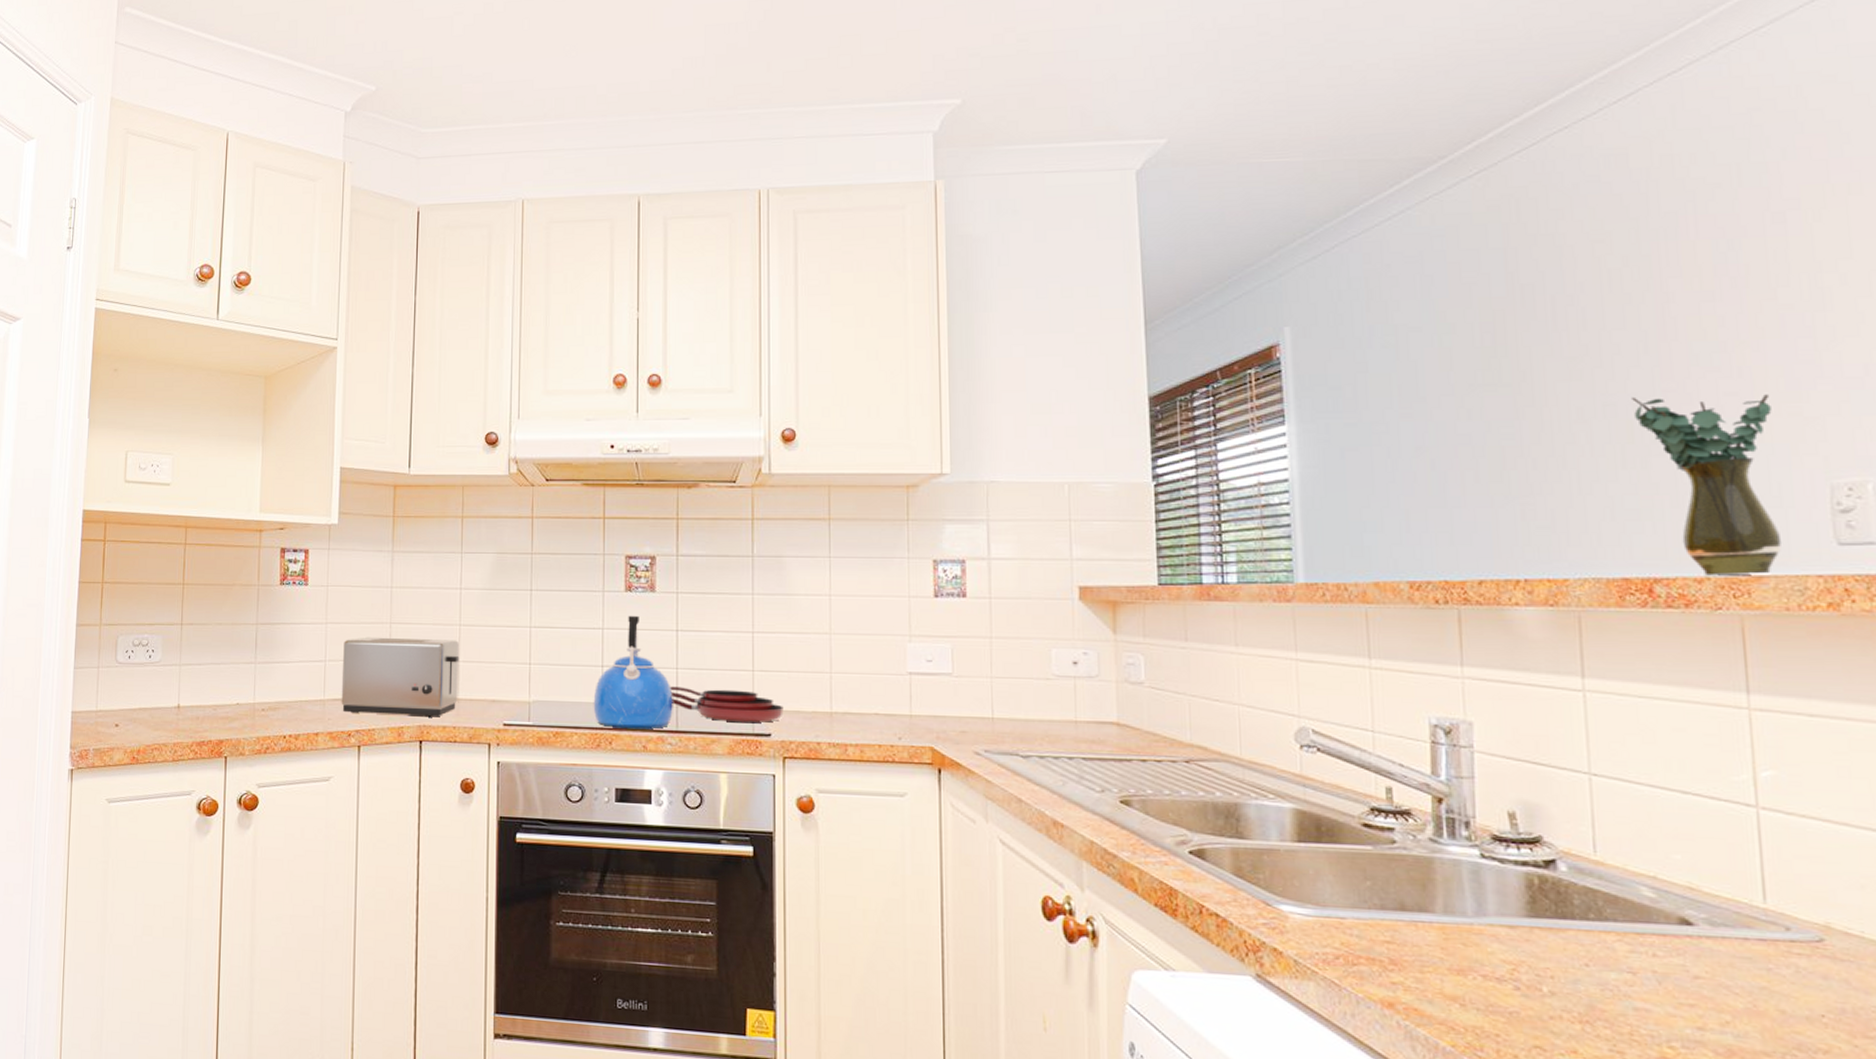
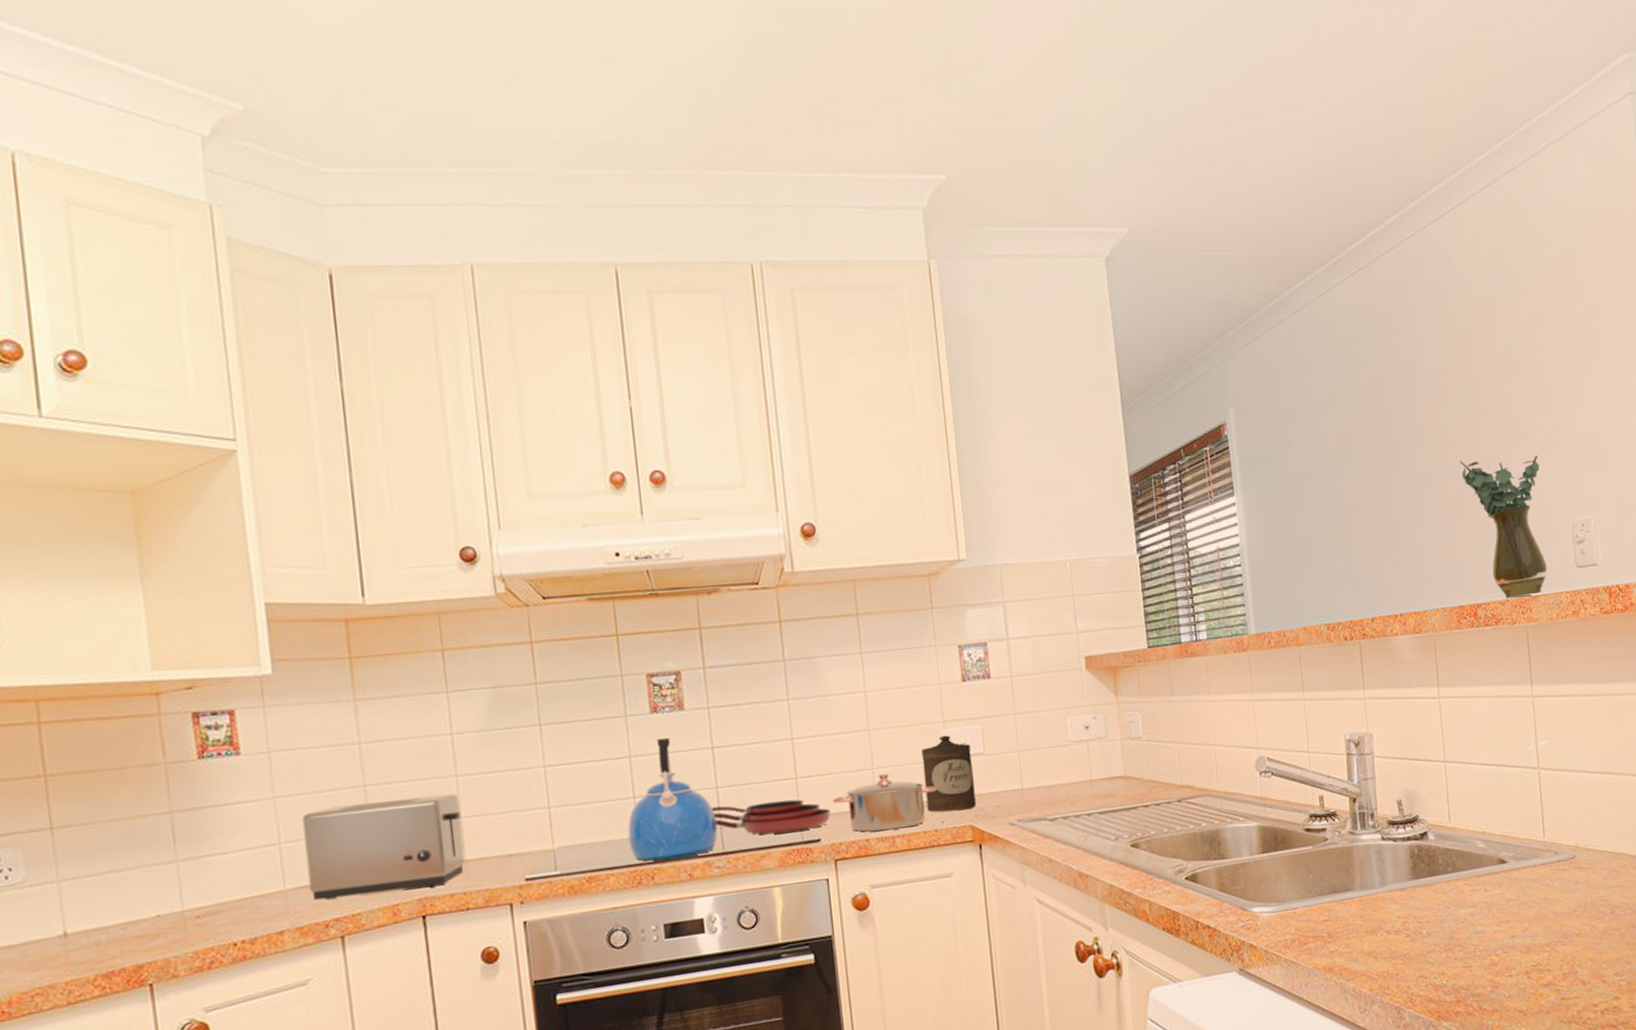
cooking pot: none [786,678,898,738] -> present [832,772,938,832]
canister: none [883,649,938,730] -> present [921,735,976,813]

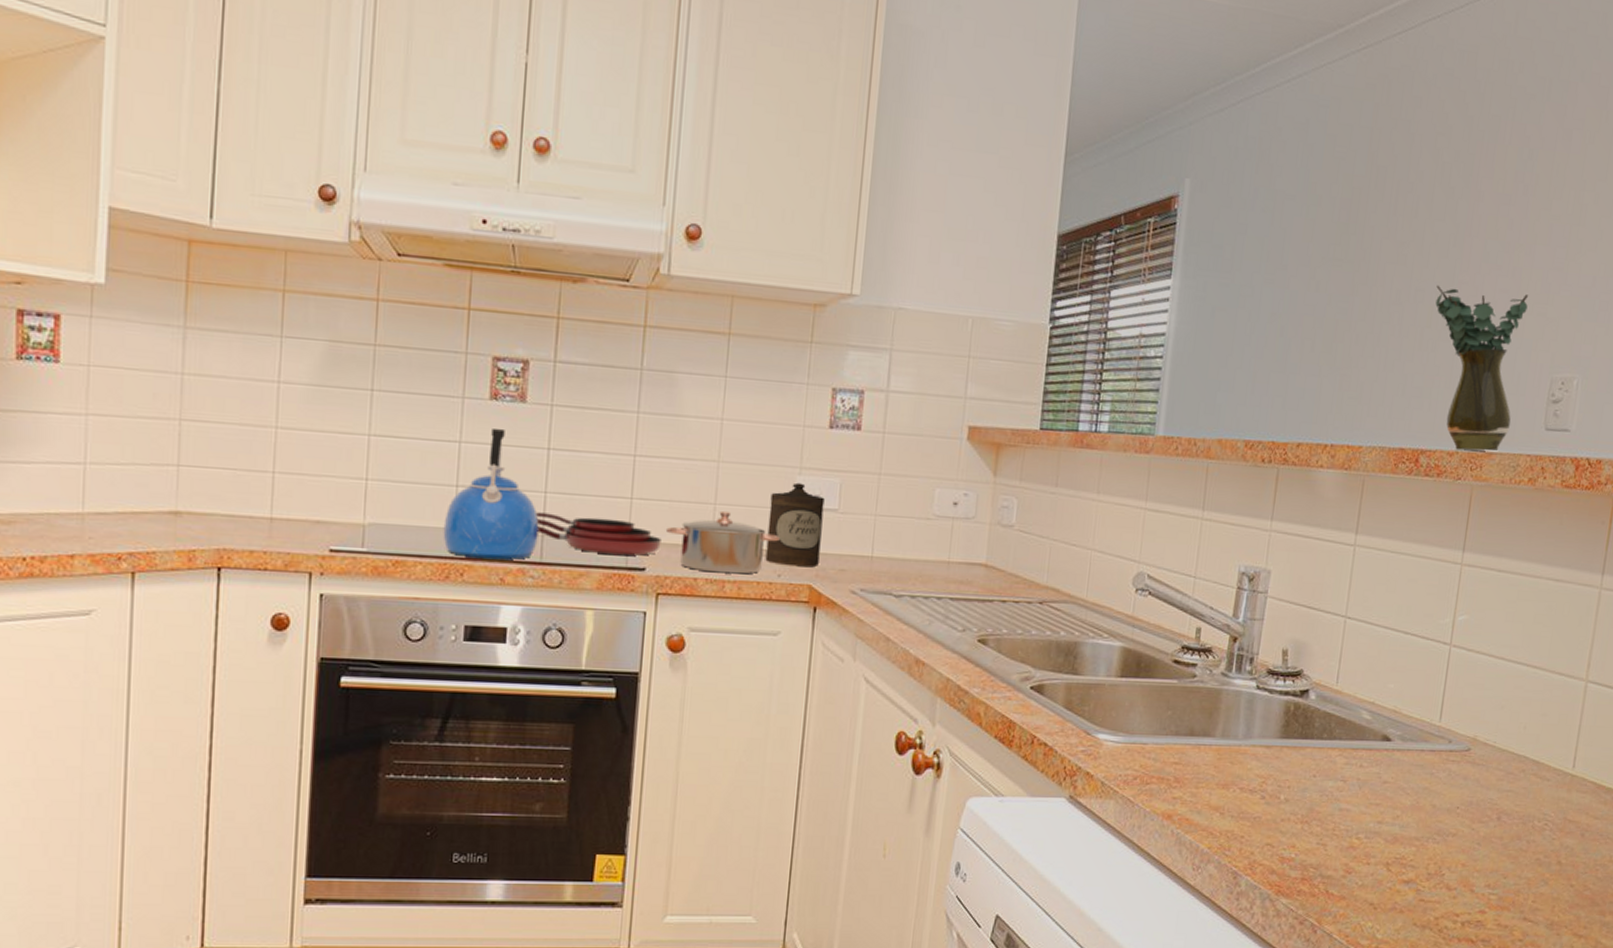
toaster: present [302,794,465,901] -> none [107,435,275,539]

